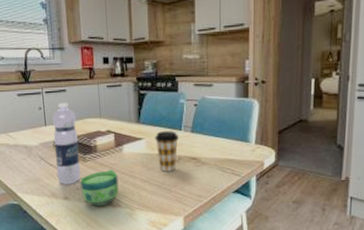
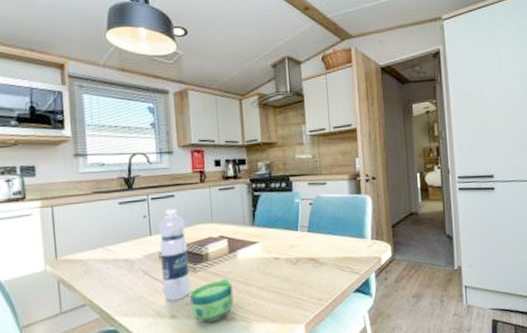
coffee cup: present [155,131,179,172] -> none [271,232,295,276]

